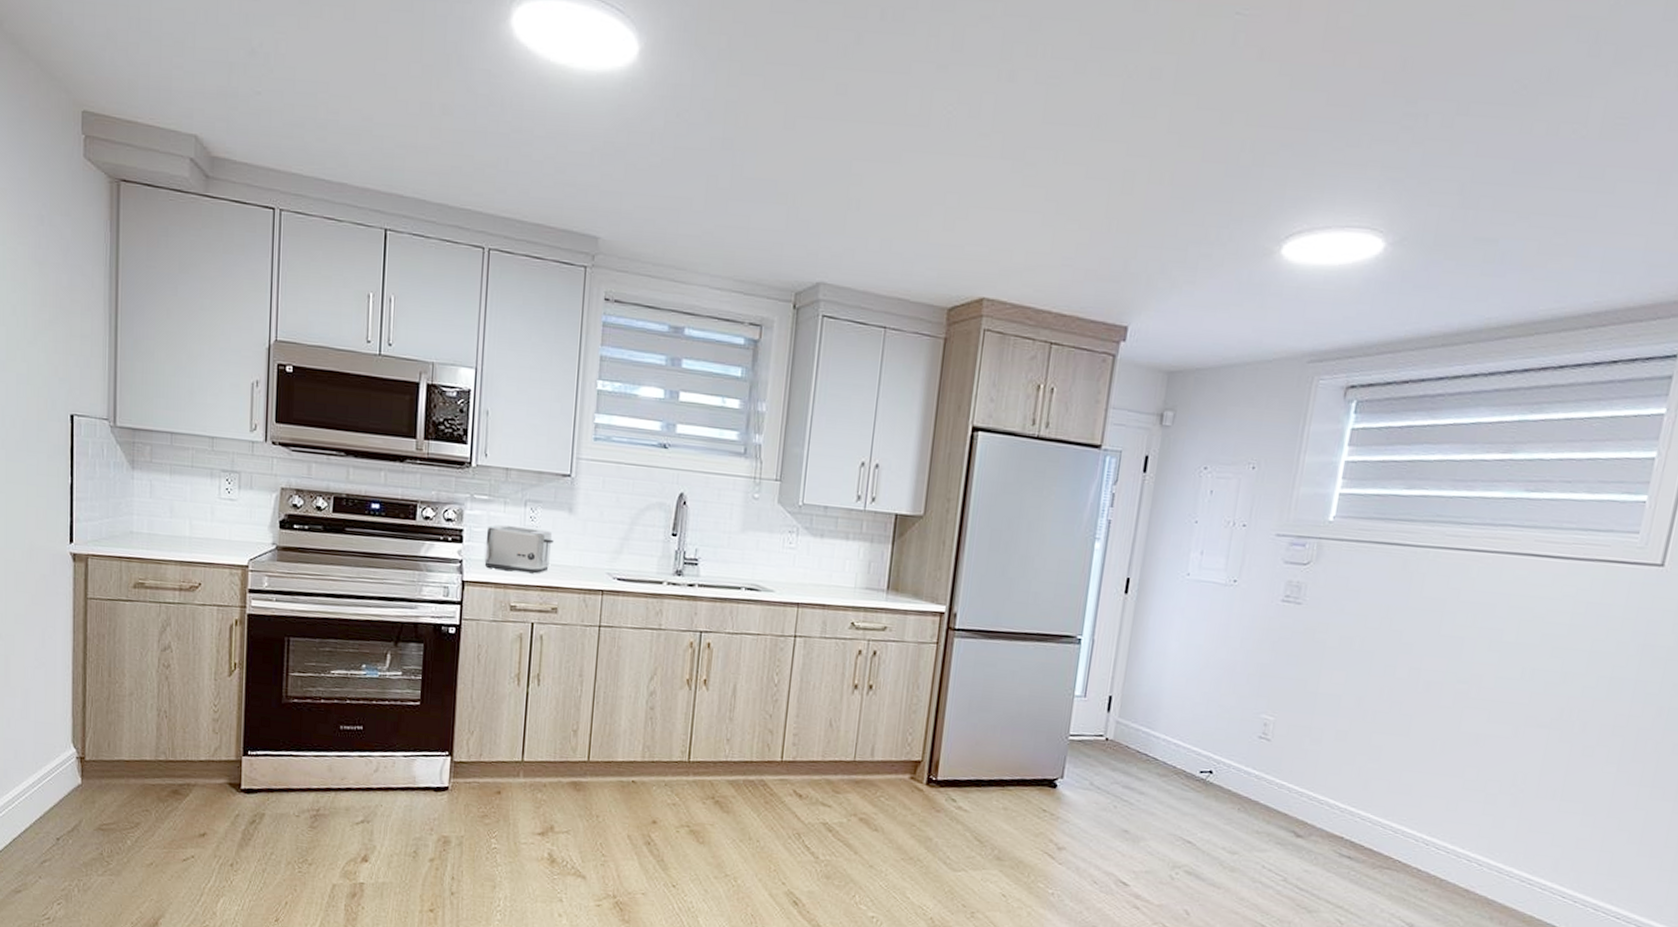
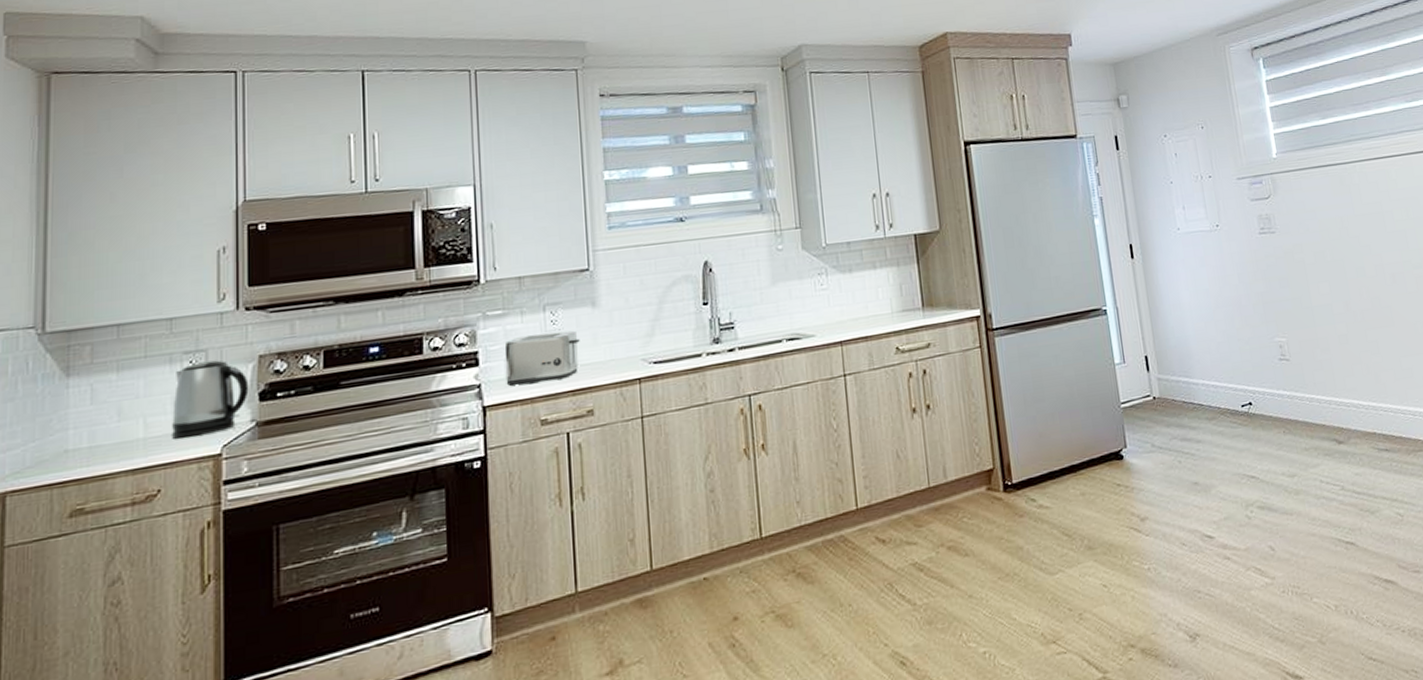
kettle: none [211,481,272,548] -> present [172,360,249,439]

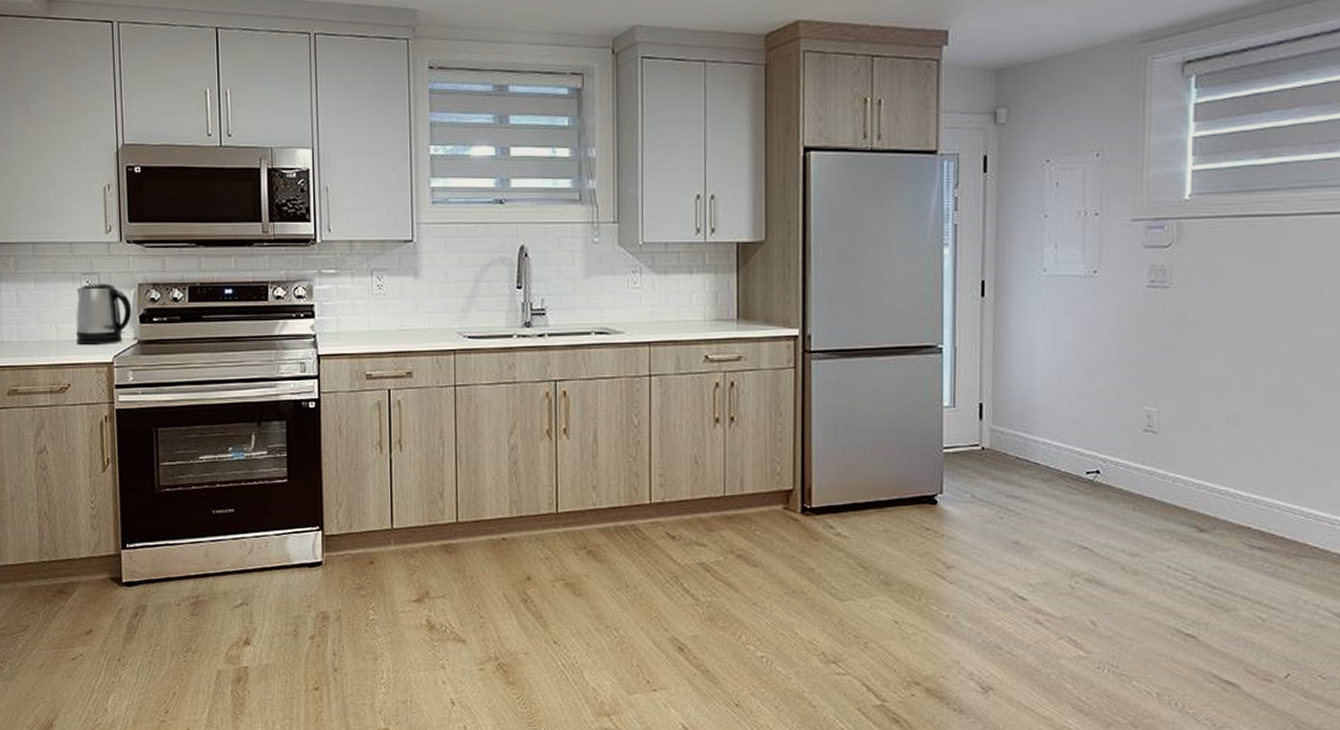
toaster: present [504,330,580,386] -> none [336,295,402,341]

